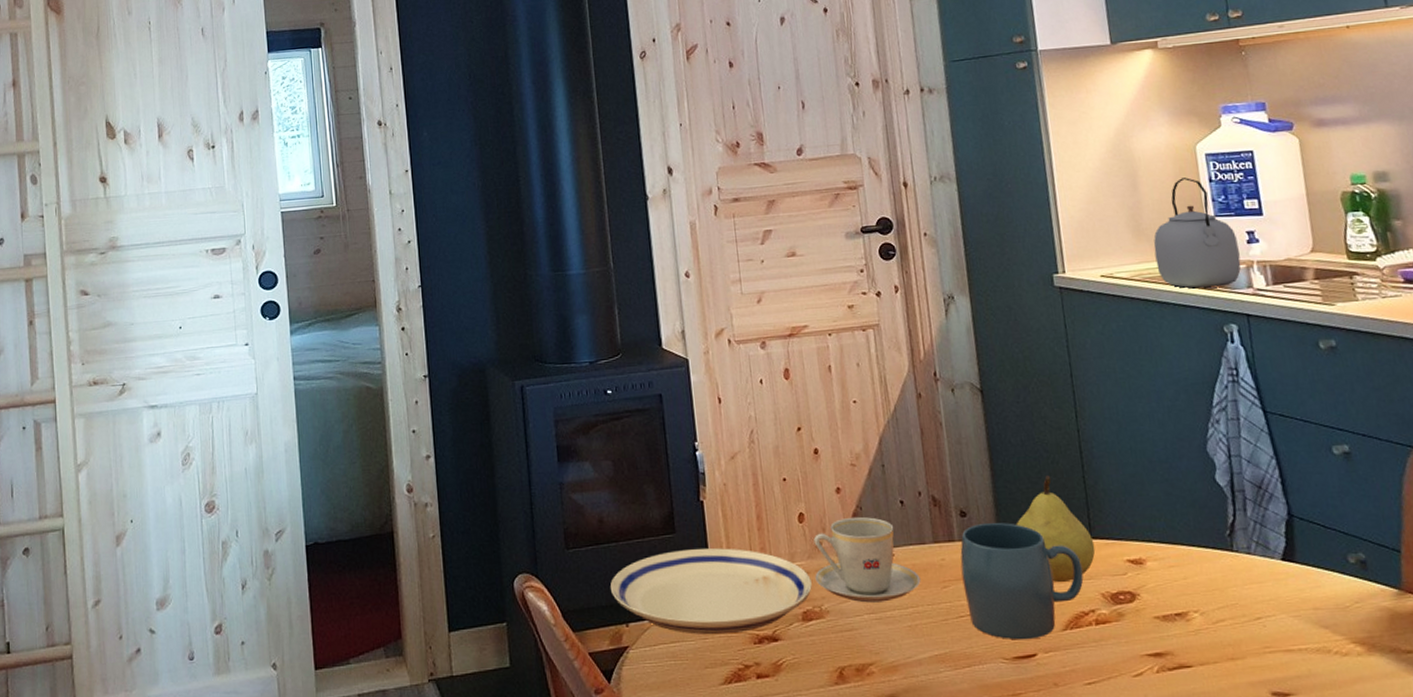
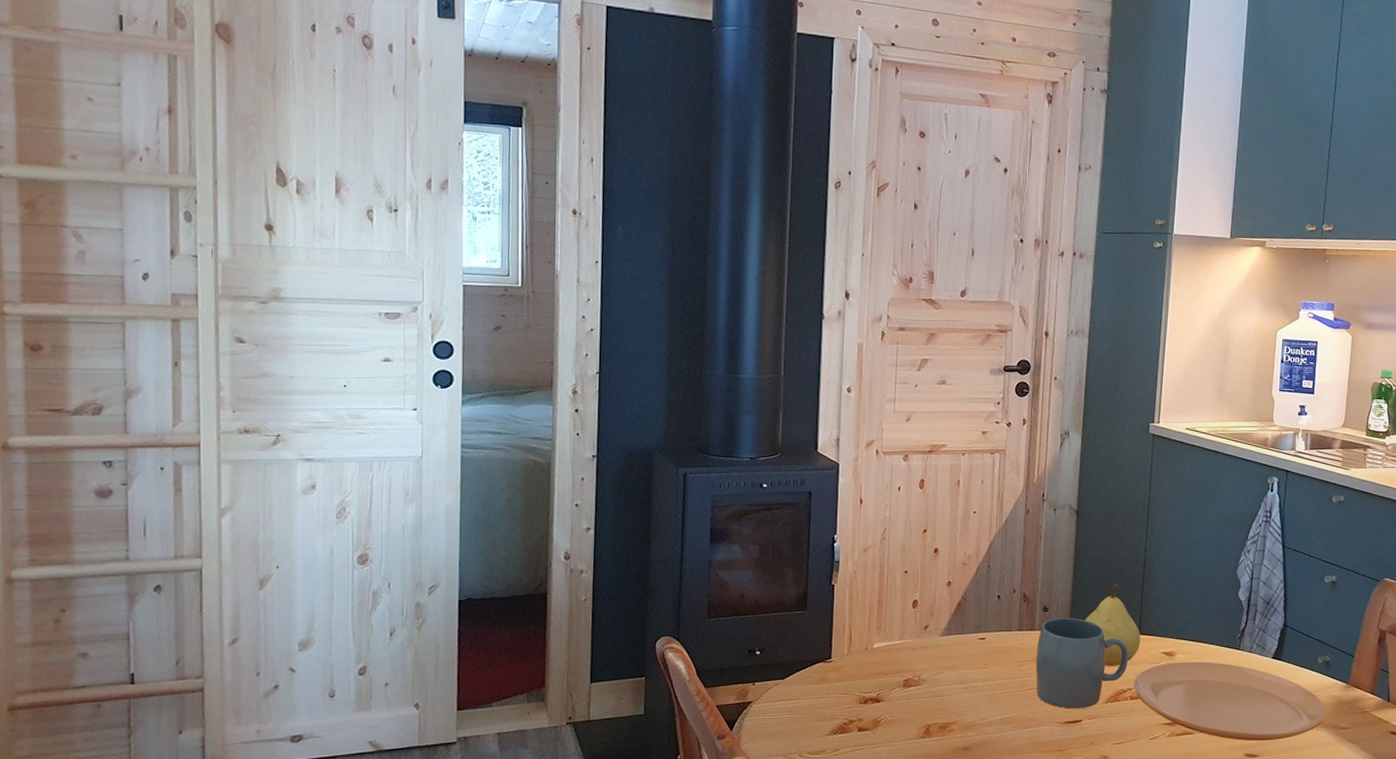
plate: present [610,548,812,635] -> none [743,624,915,695]
teacup: present [813,516,921,603] -> none [919,606,1003,675]
plate: none [1096,569,1378,674] -> present [1133,662,1326,741]
teakettle: present [1153,177,1241,289] -> none [1229,357,1292,447]

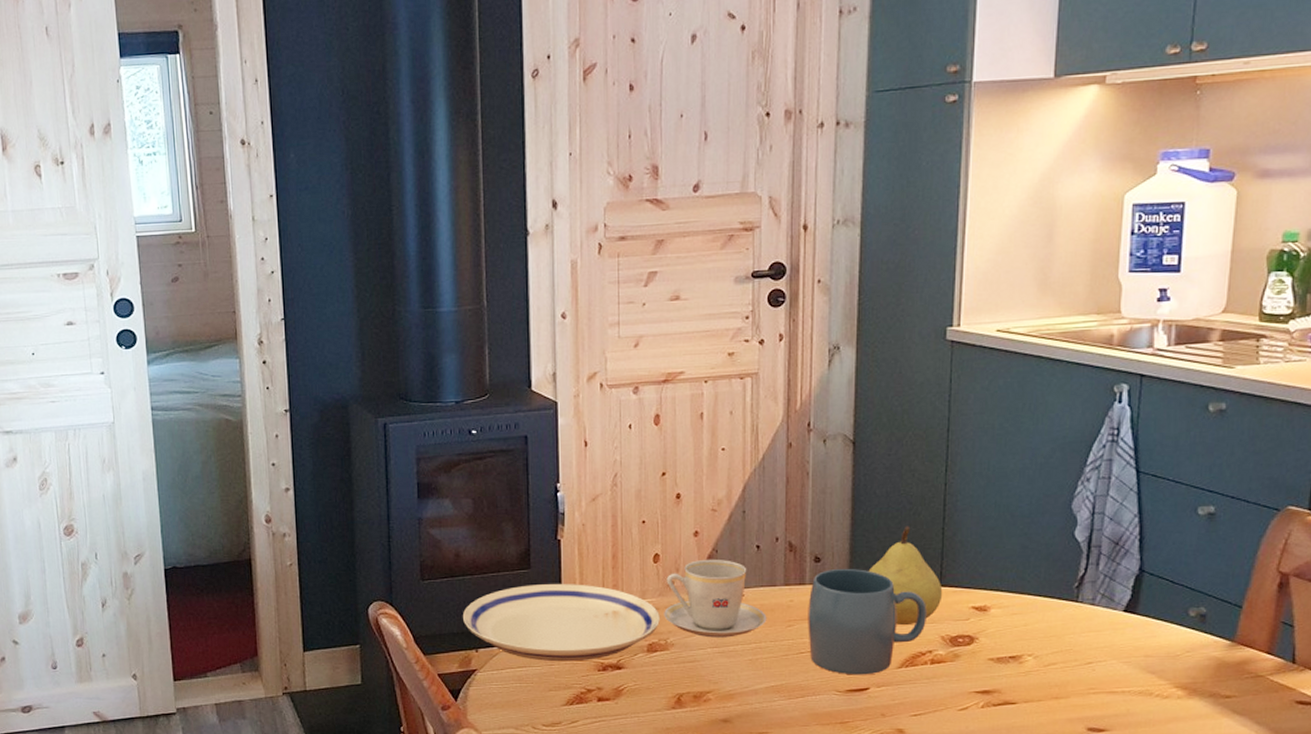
plate: none [743,624,915,695] -> present [463,584,660,662]
teacup: none [919,606,1003,675] -> present [664,559,767,638]
plate: present [1133,662,1326,741] -> none [934,617,1201,713]

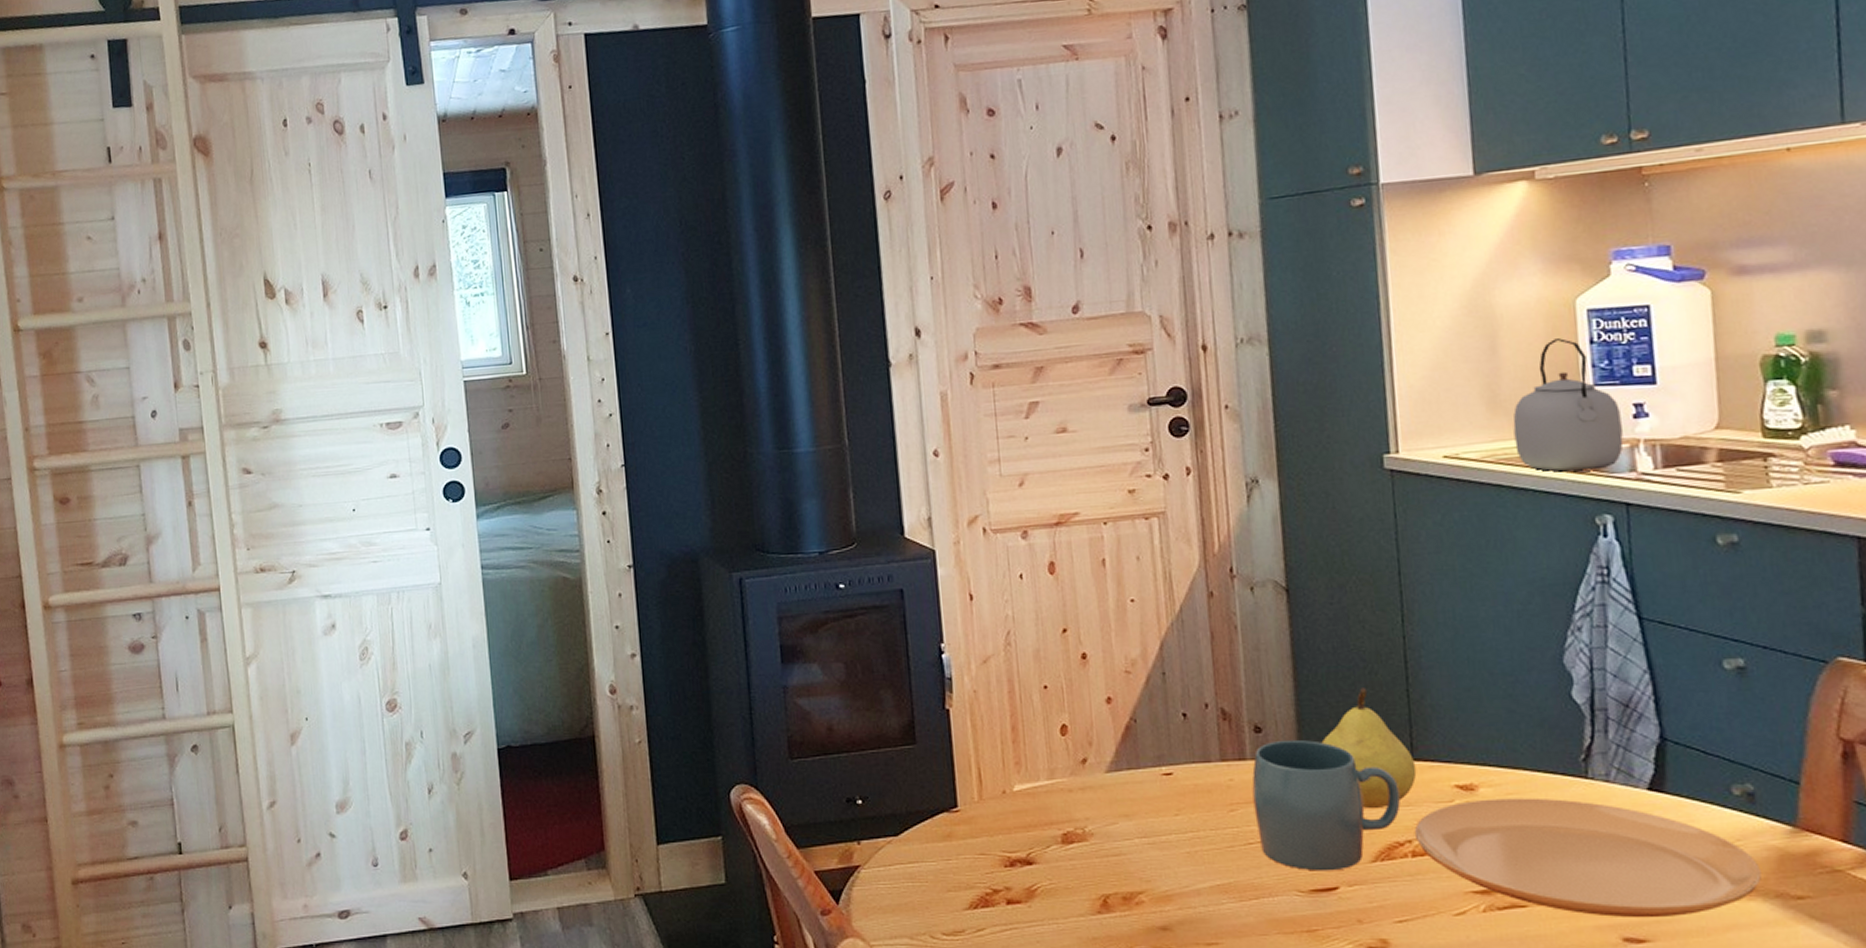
plate: present [463,584,660,662] -> none [840,761,1074,856]
teacup: present [664,559,767,638] -> none [1078,730,1204,826]
plate: none [934,617,1201,713] -> present [1414,797,1761,918]
teakettle: none [1057,229,1147,346] -> present [1513,338,1624,472]

